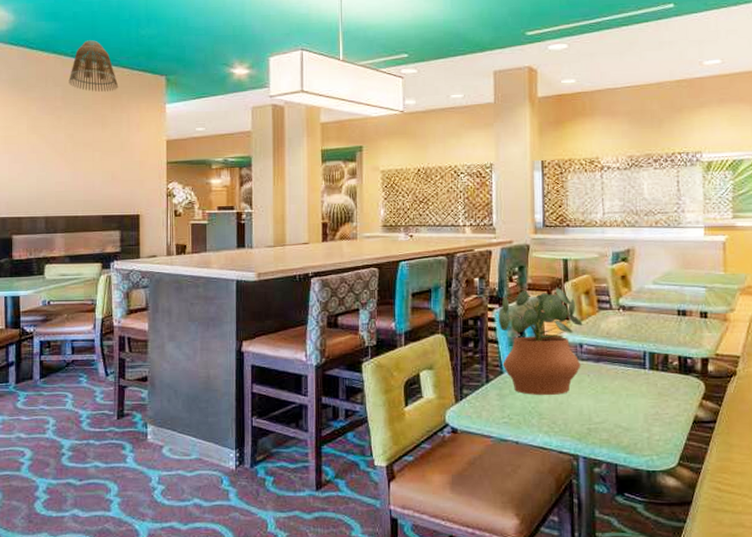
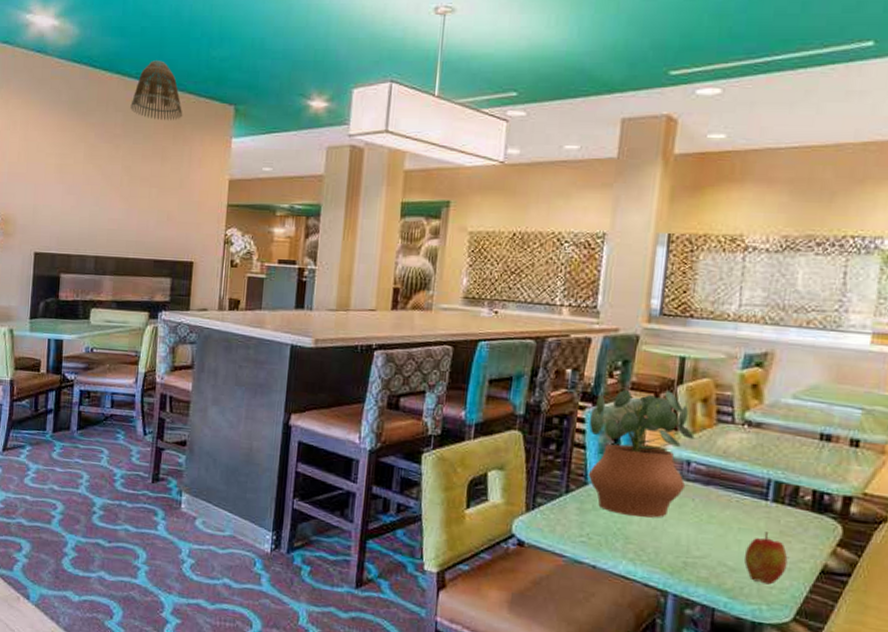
apple: none [635,395,668,438] -> present [744,532,788,585]

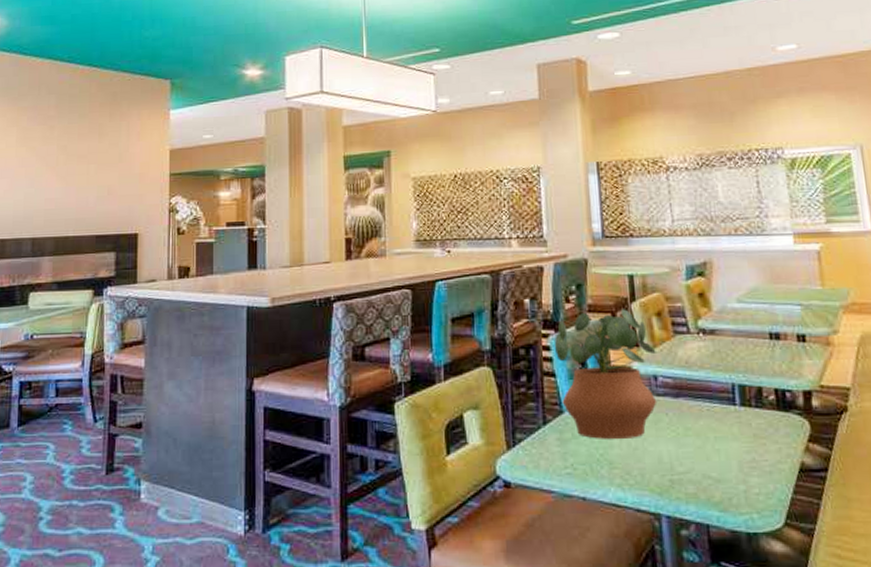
lamp shade: present [130,60,183,120] -> none [64,44,119,99]
apple: present [744,532,788,585] -> none [726,437,768,491]

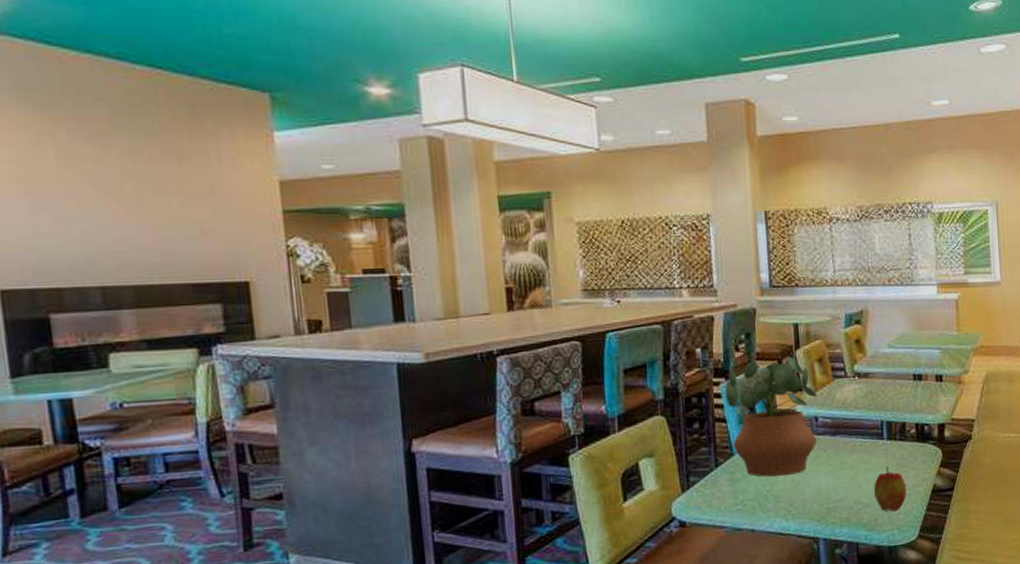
apple: none [726,437,768,491] -> present [874,466,907,512]

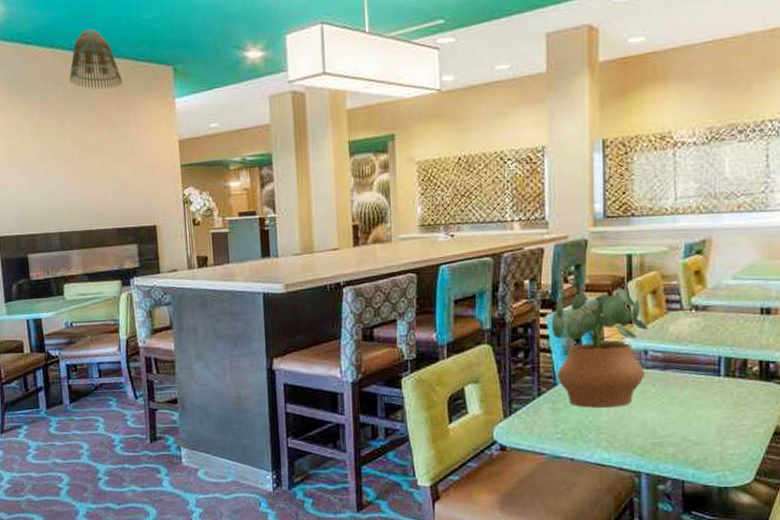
lamp shade: none [116,36,199,111] -> present [69,29,123,90]
apple: present [874,466,907,512] -> none [706,405,744,452]

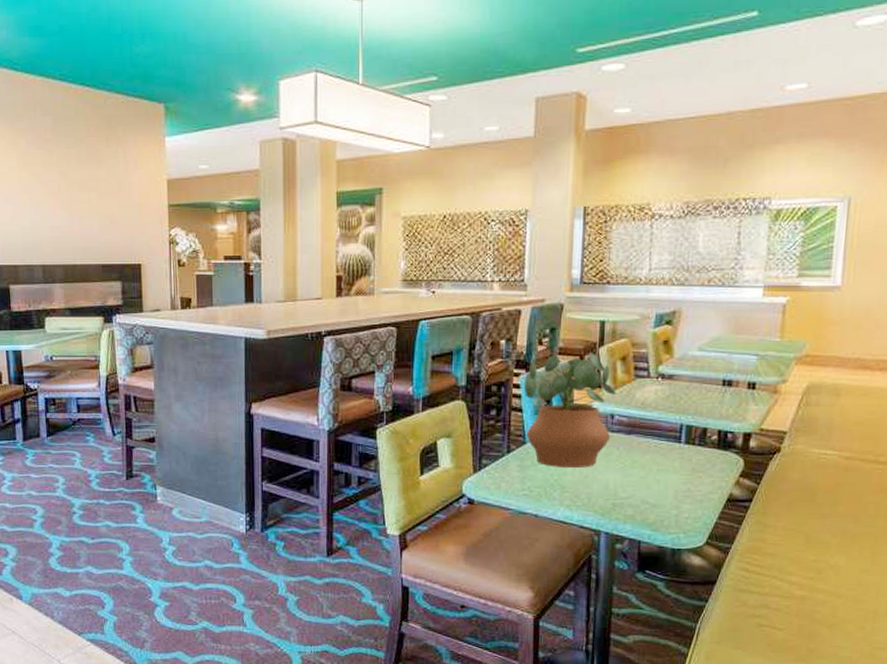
lamp shade: present [69,29,123,90] -> none [58,60,113,122]

